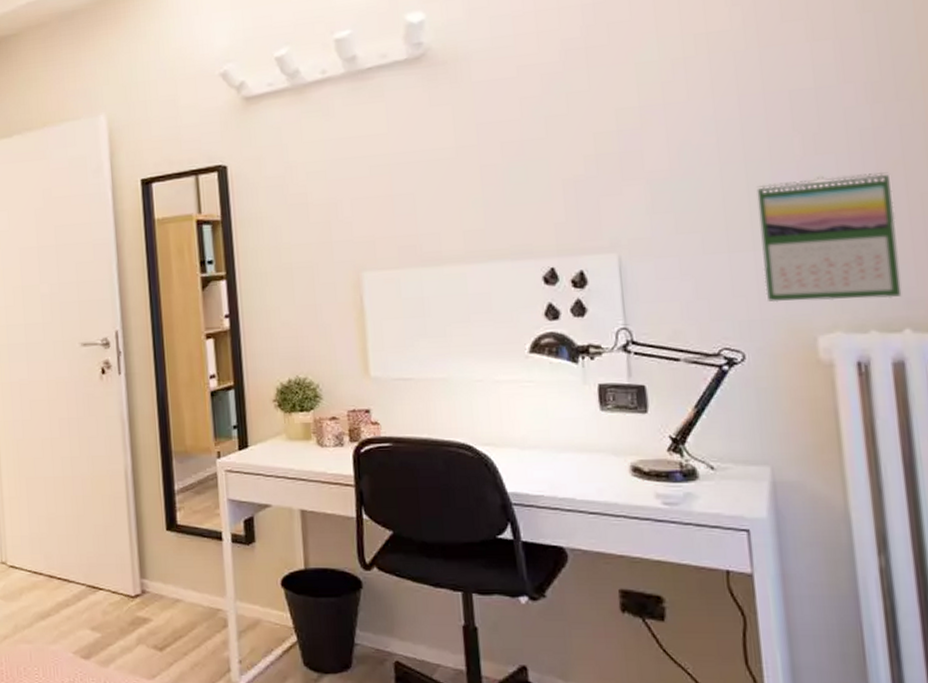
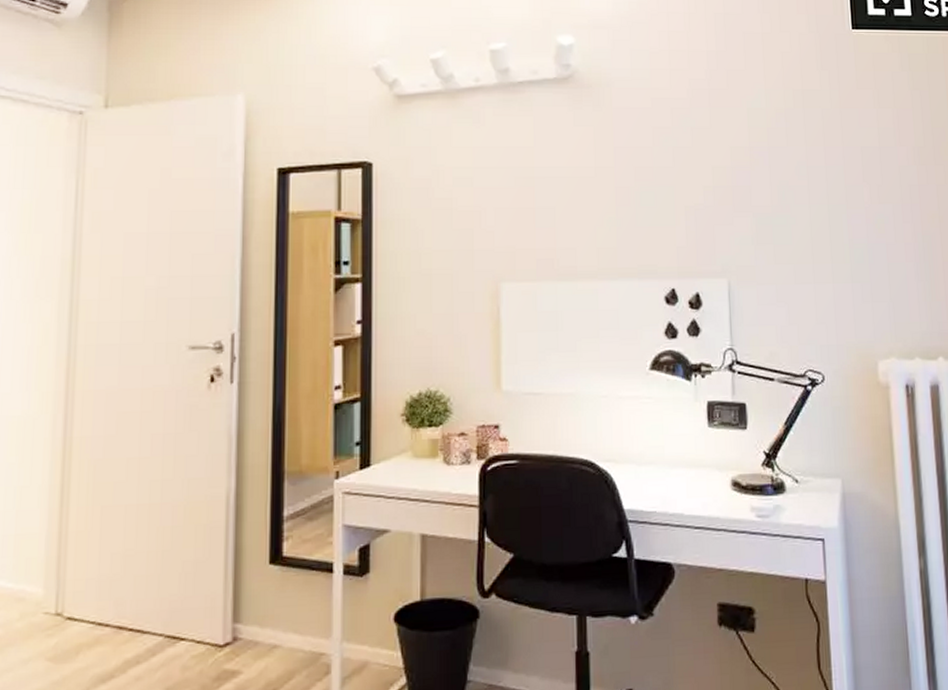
calendar: present [756,172,902,303] -> none [836,222,937,330]

